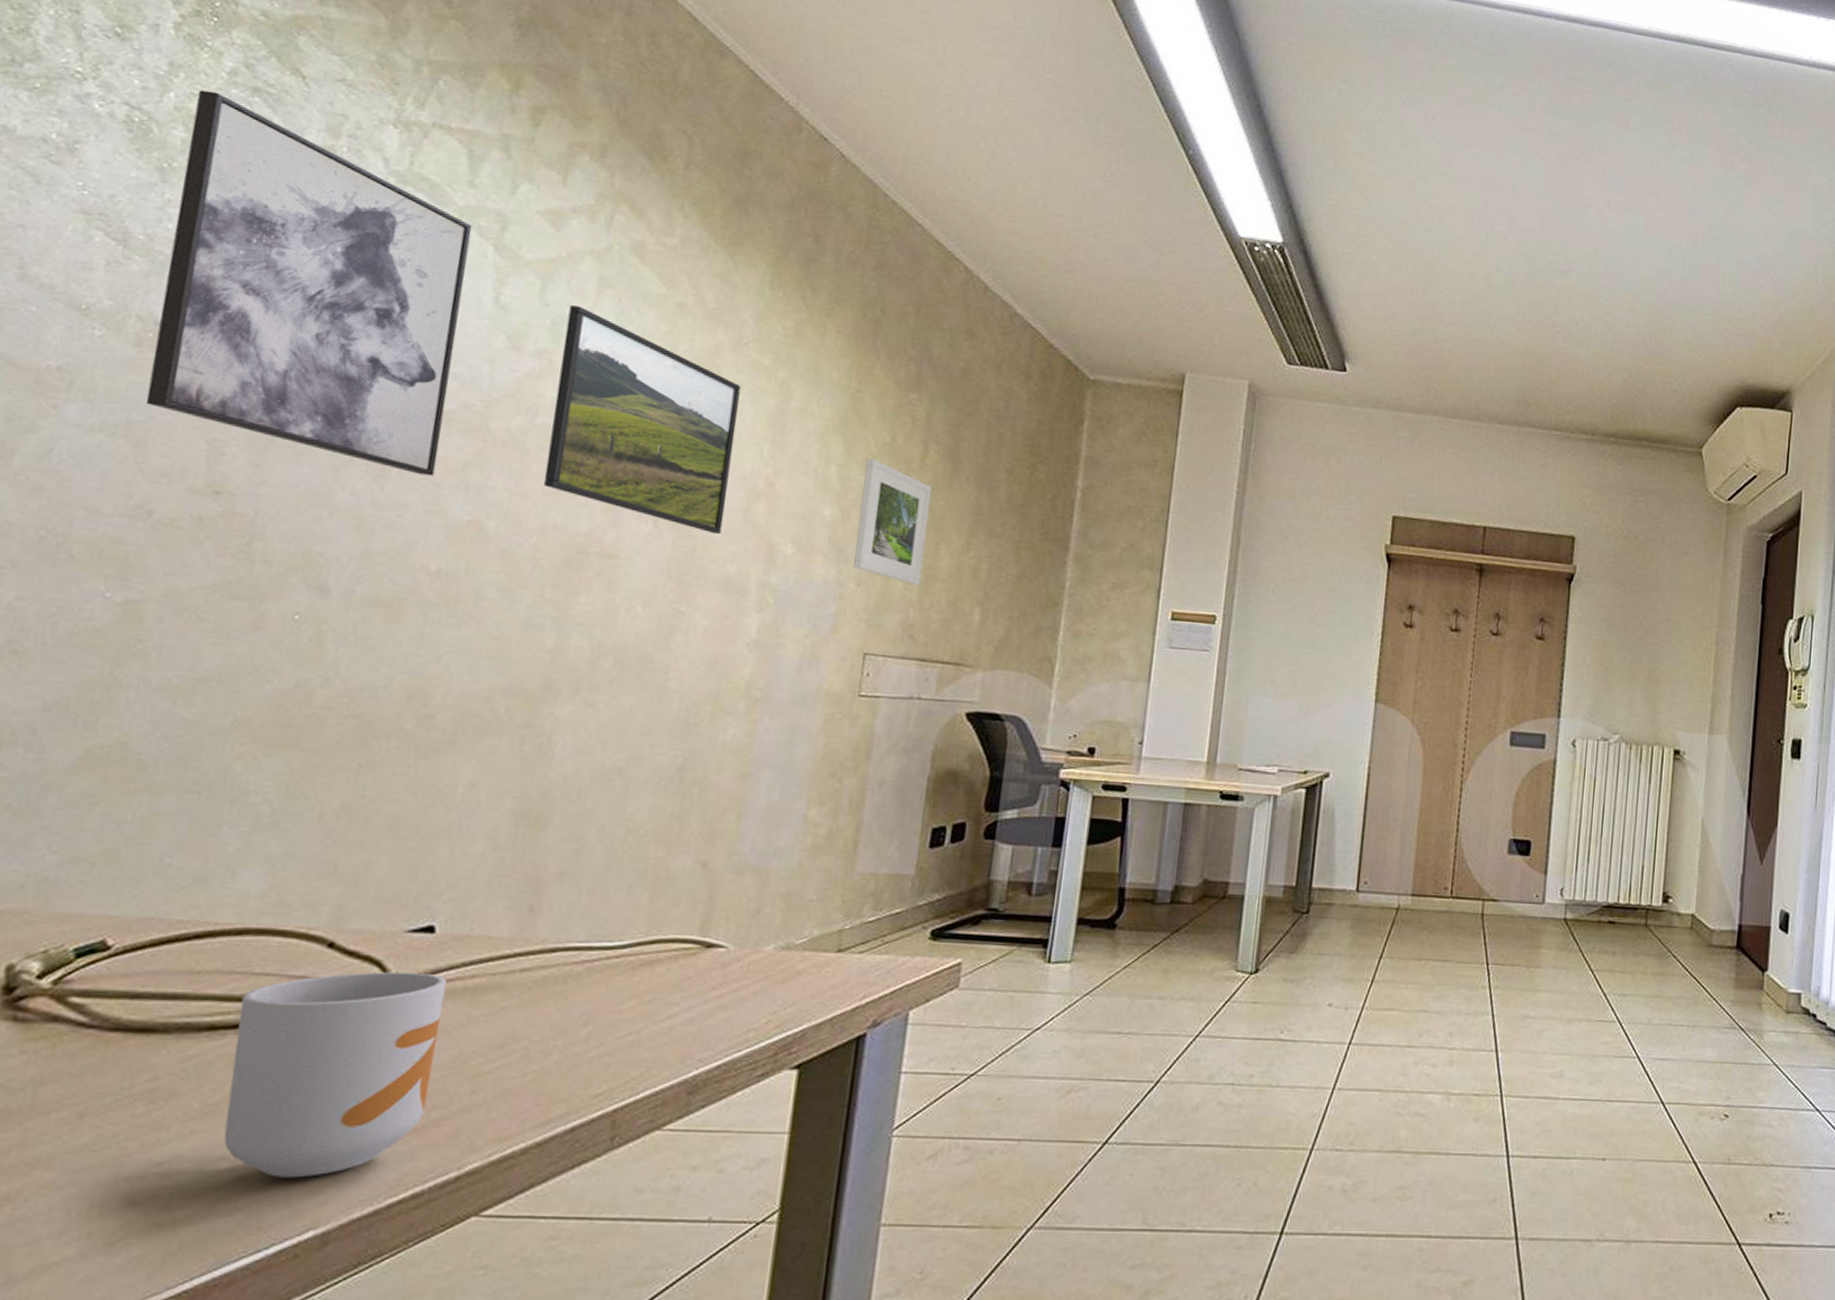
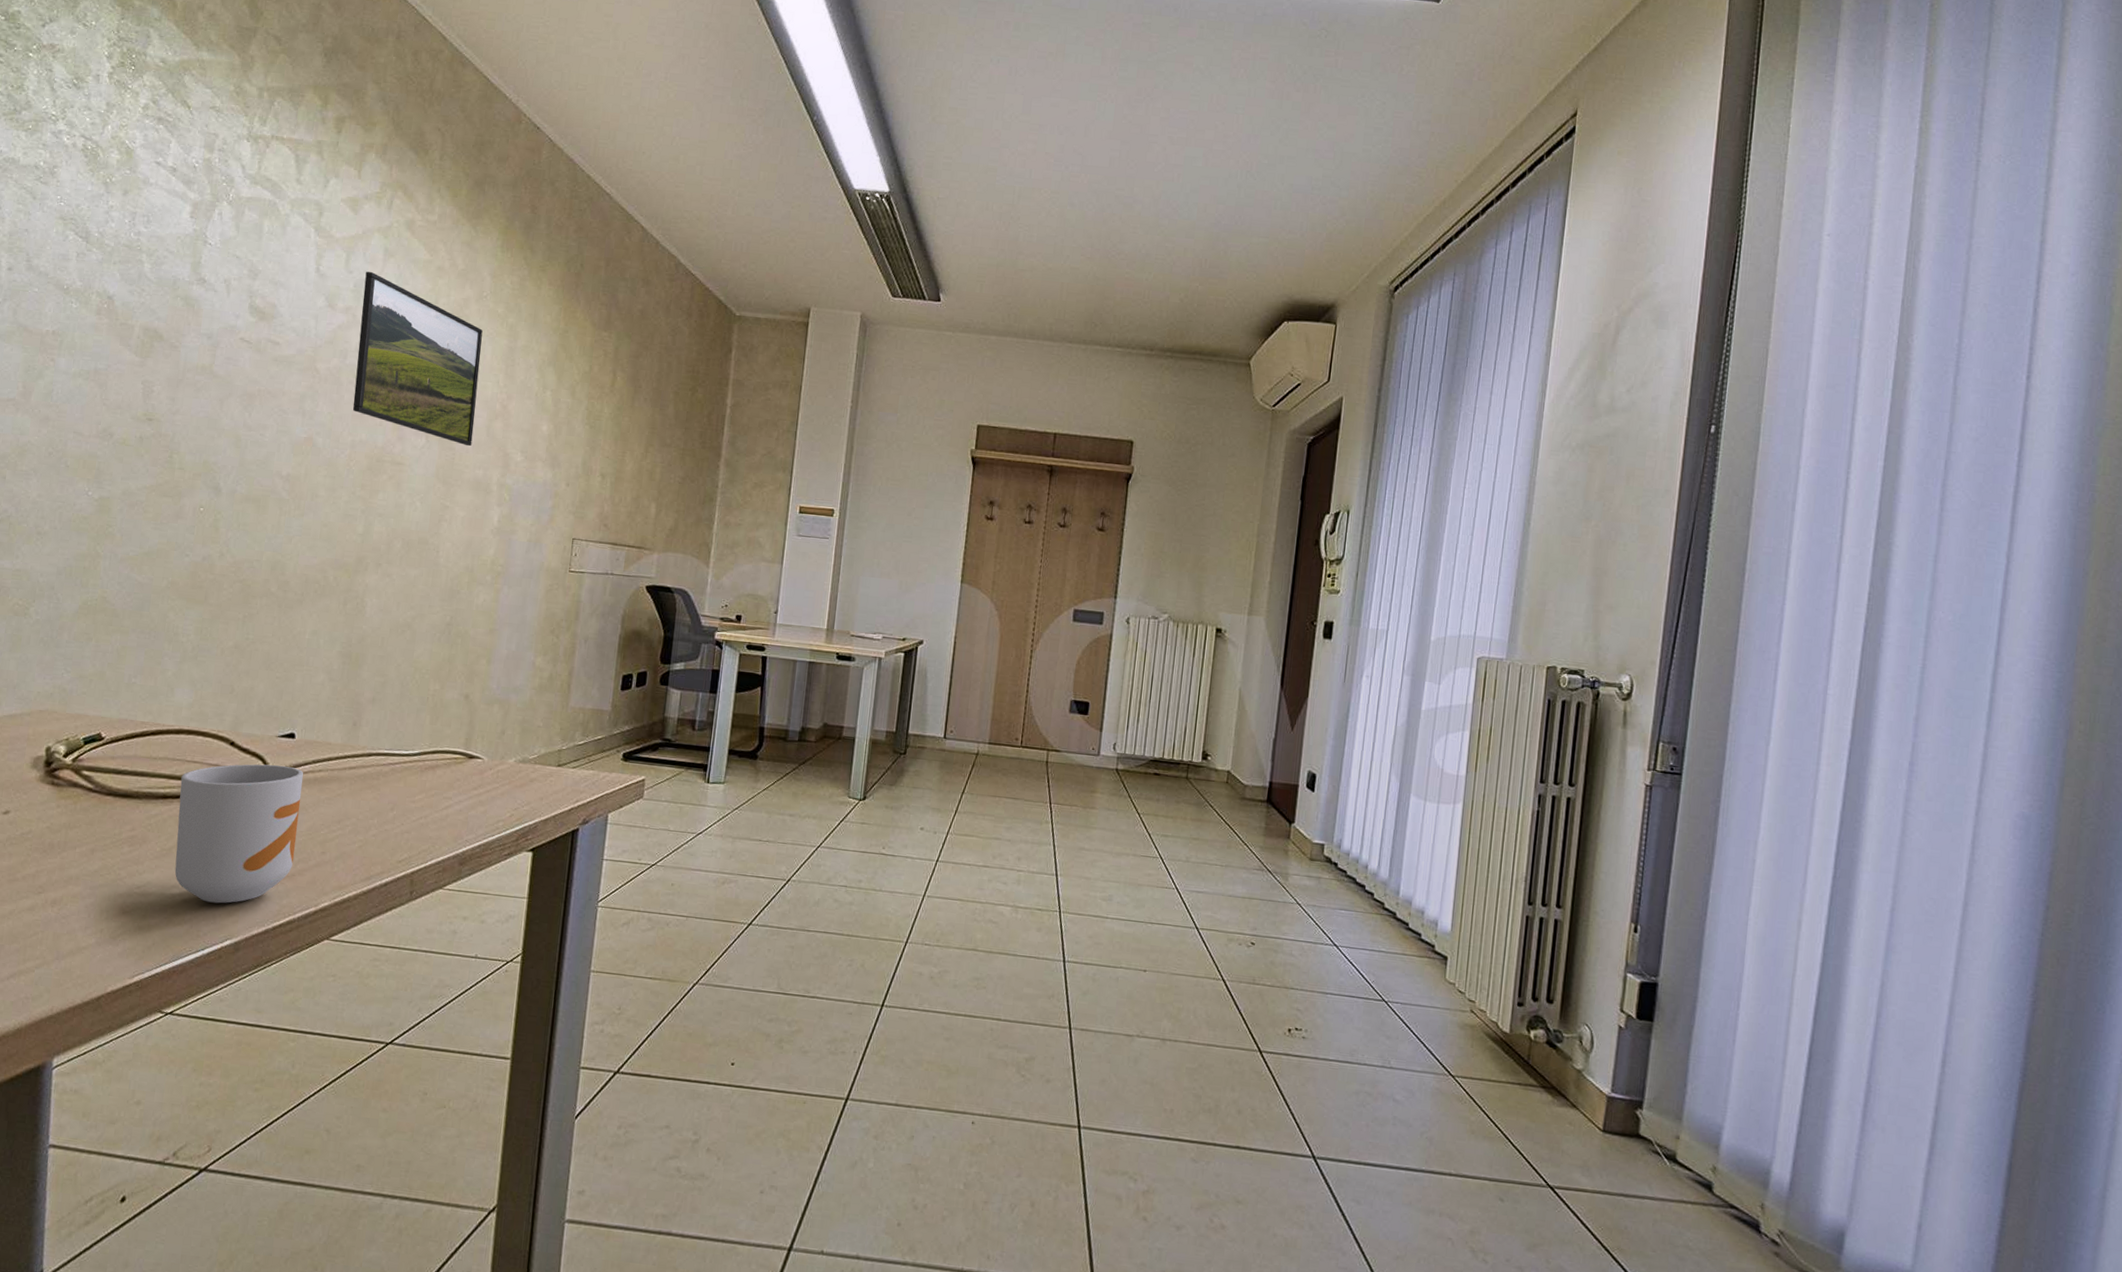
wall art: present [145,90,473,476] -> none [105,122,300,405]
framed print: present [853,459,932,585] -> none [564,385,619,485]

